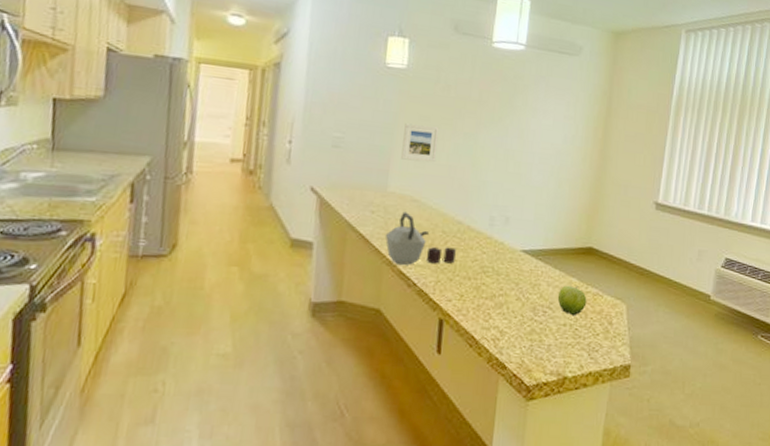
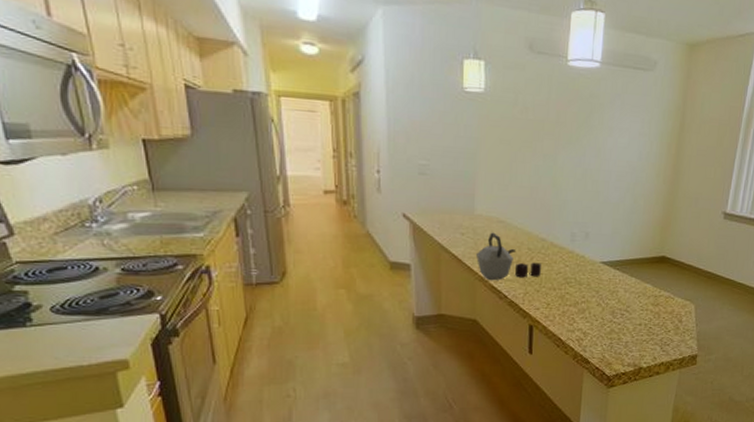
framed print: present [401,123,440,163] -> none [485,148,520,185]
fruit: present [557,285,587,315] -> none [633,291,660,316]

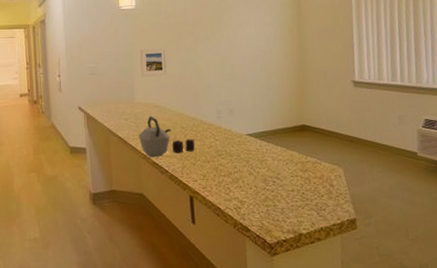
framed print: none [485,148,520,185] -> present [140,48,168,77]

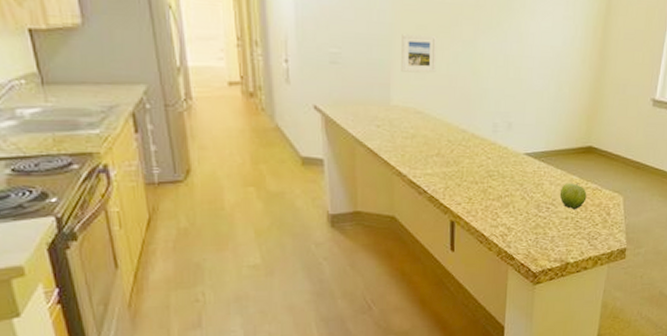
kettle: present [138,116,195,157] -> none [392,124,462,174]
fruit: none [282,158,309,182] -> present [559,183,587,209]

